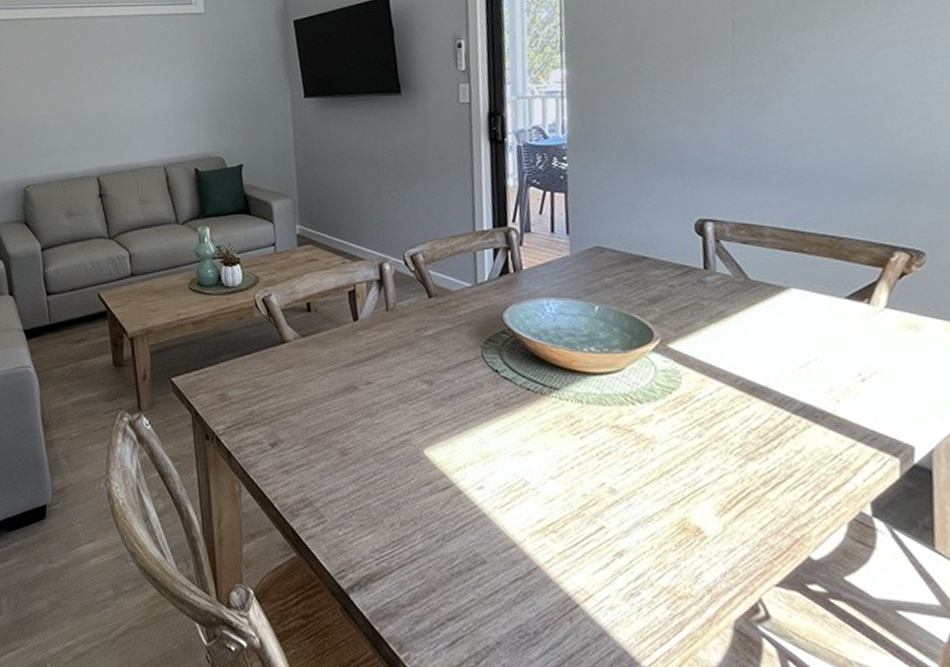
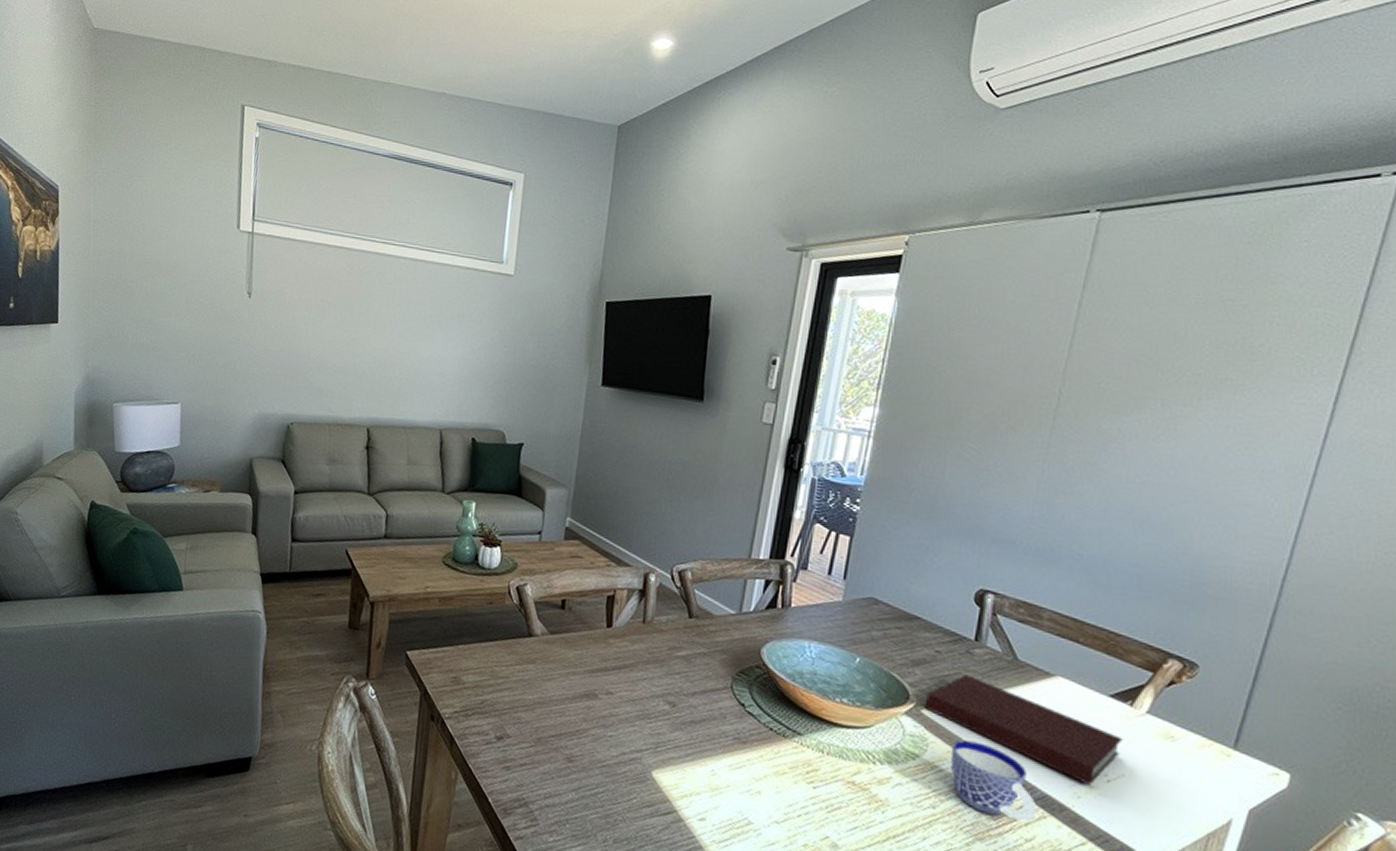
notebook: none [669,303,869,388] -> present [924,674,1123,786]
cup: none [705,365,801,434] -> present [950,739,1037,822]

